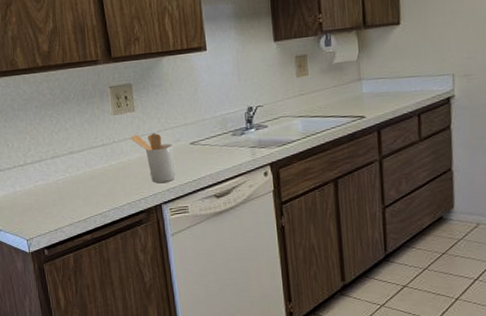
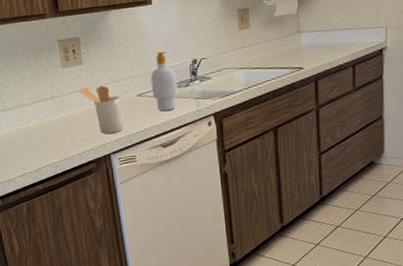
soap bottle: none [204,98,233,161] -> present [150,51,178,112]

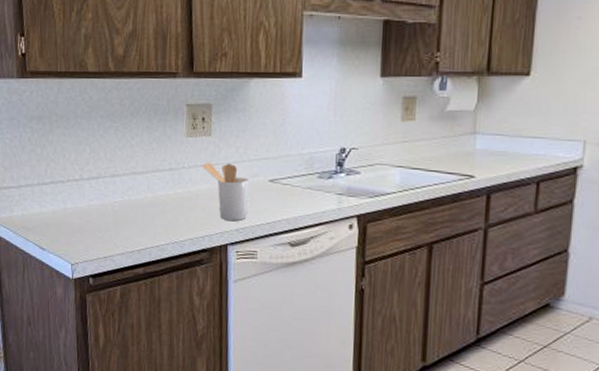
soap bottle: present [150,51,178,112] -> none [287,133,319,205]

